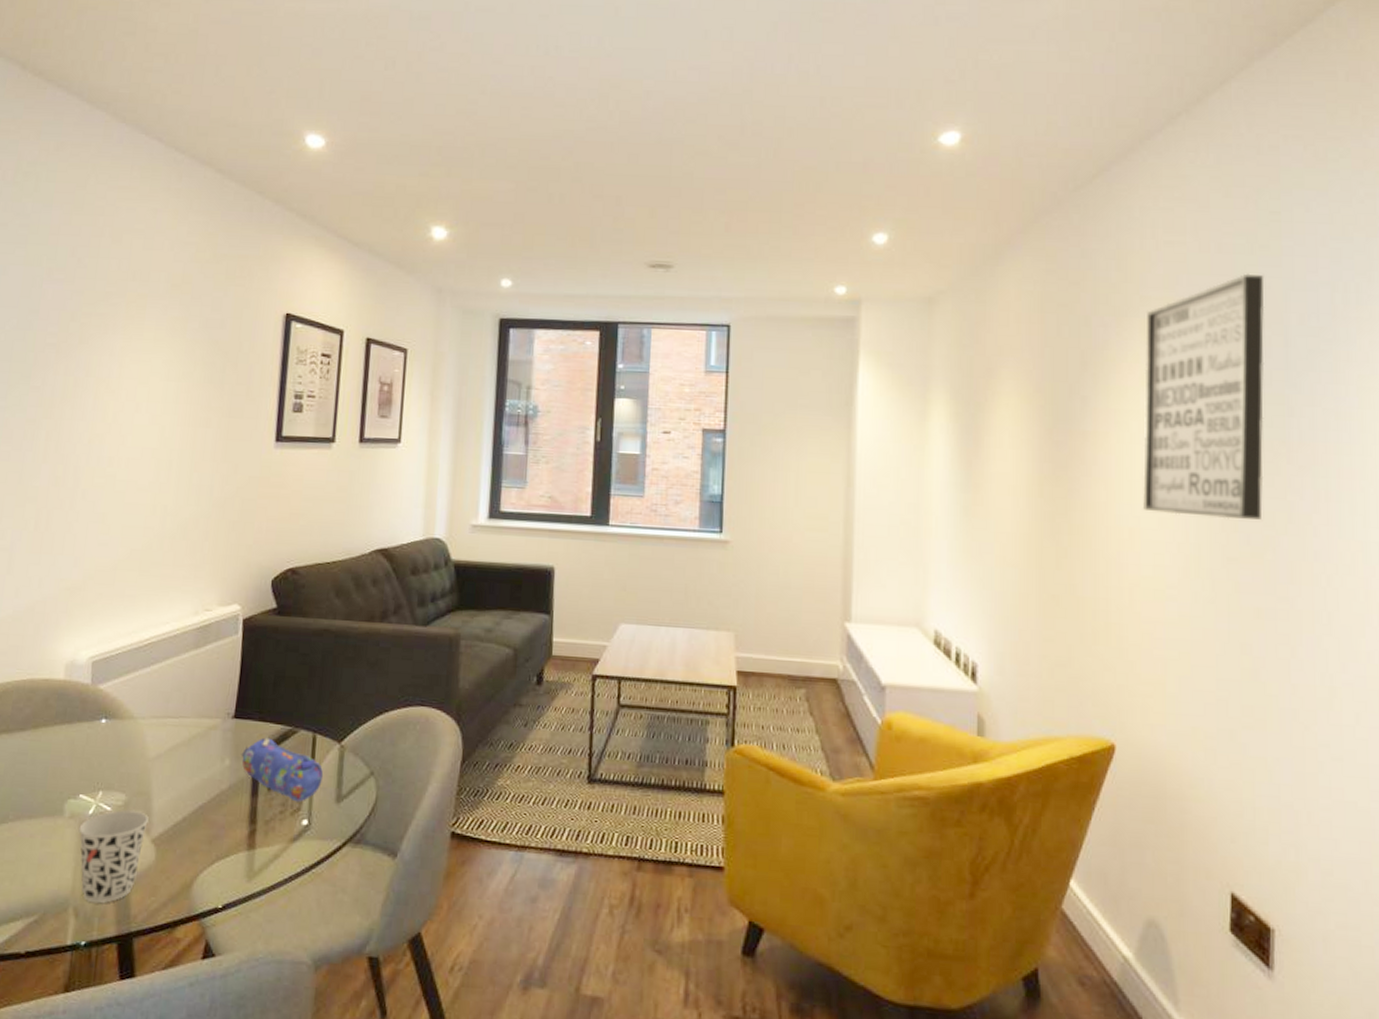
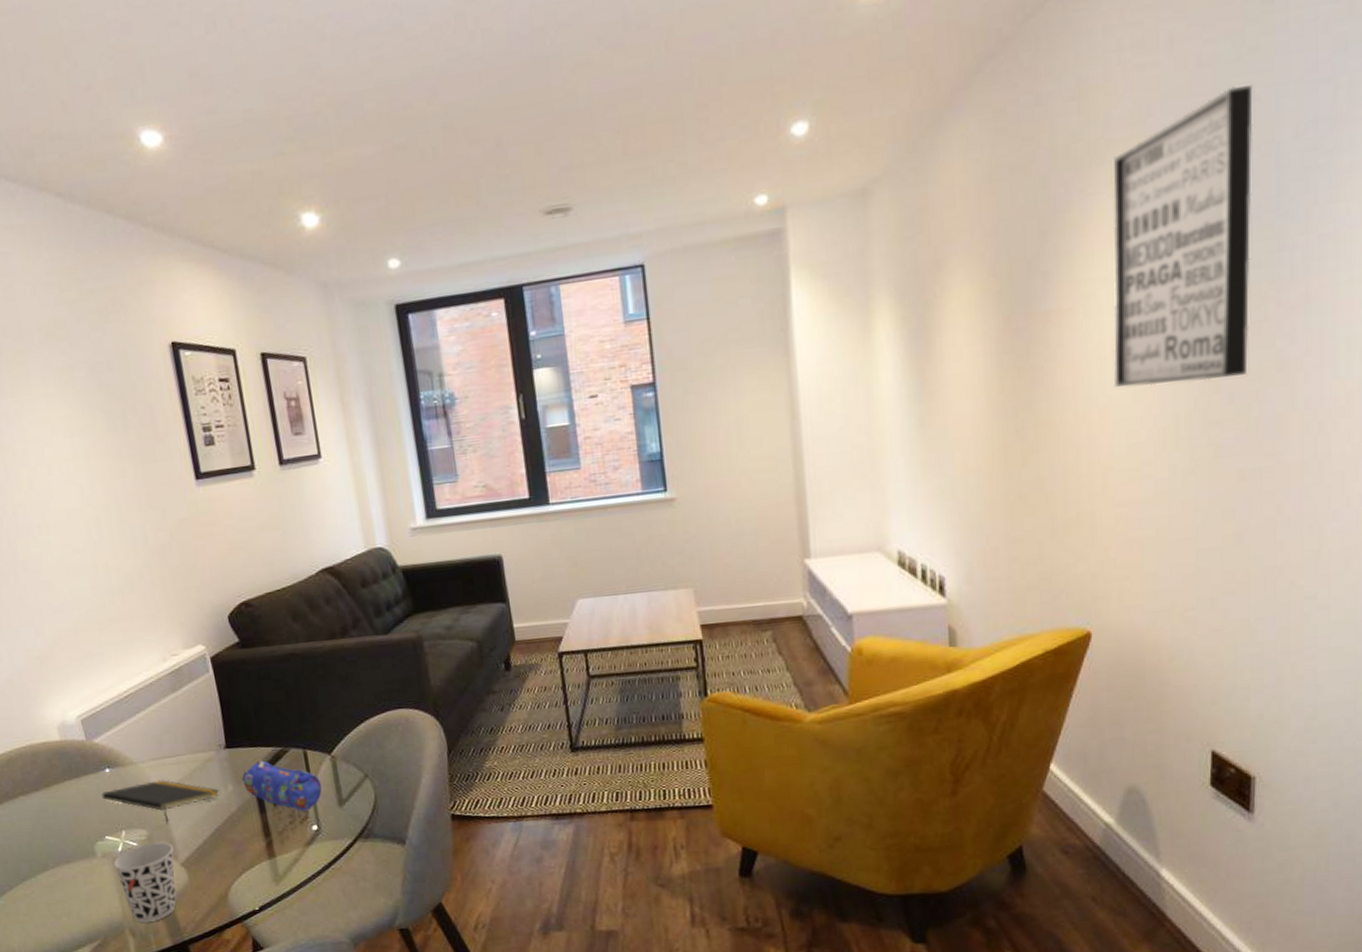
notepad: none [89,740,216,791] -> present [101,780,220,823]

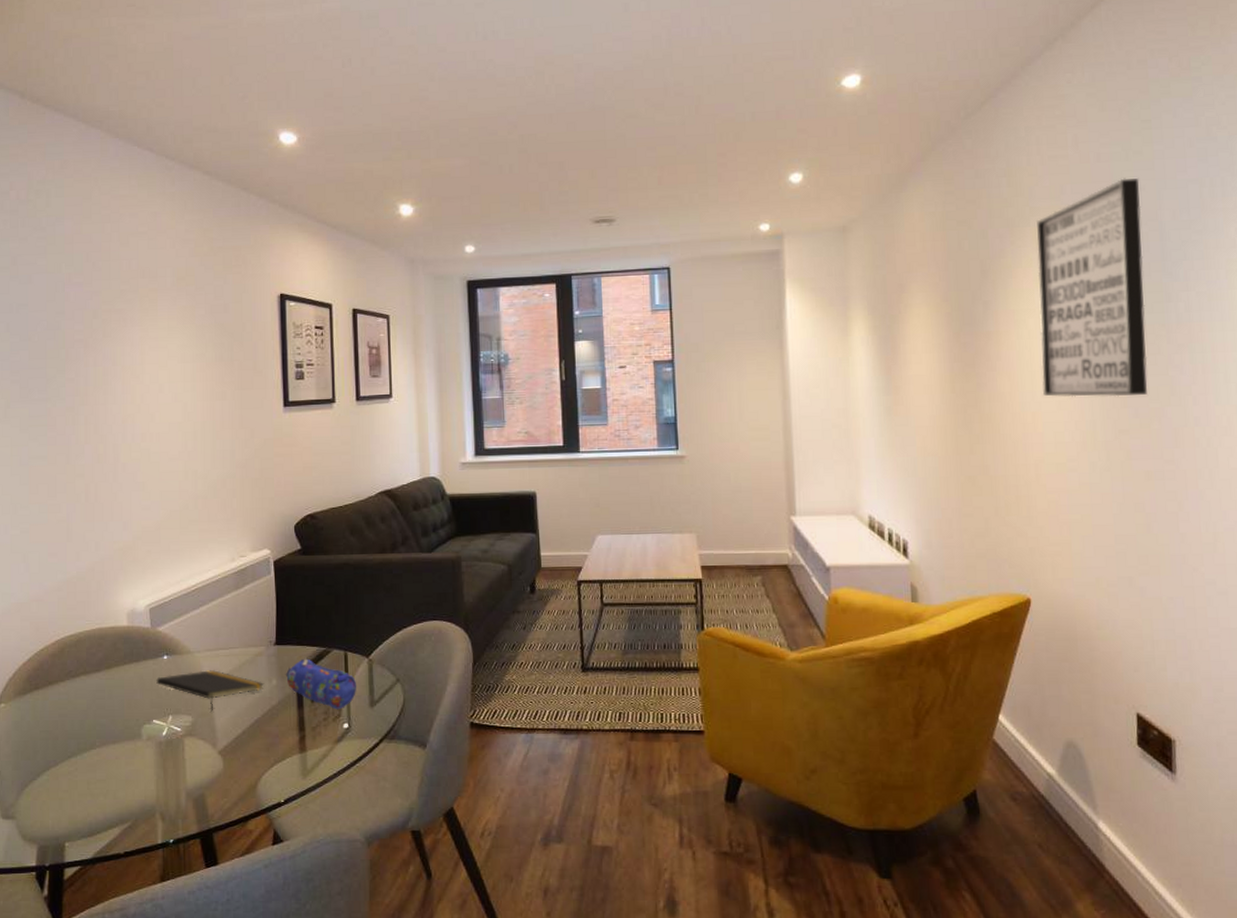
cup: present [113,842,176,923] -> none [156,729,213,808]

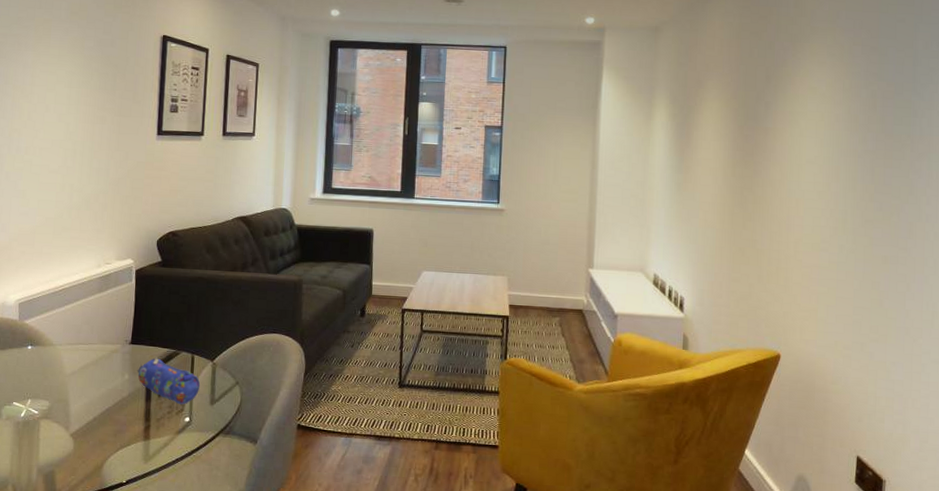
notepad: present [156,670,265,712] -> none [19,361,118,399]
wall art: present [1037,178,1148,397] -> none [807,10,901,192]

